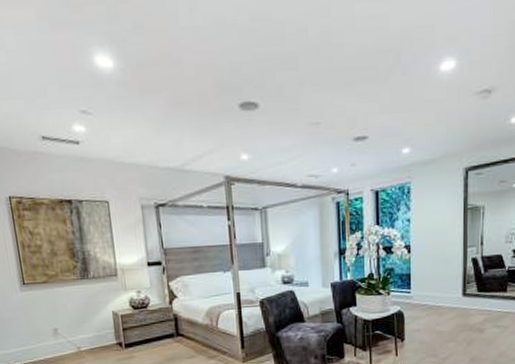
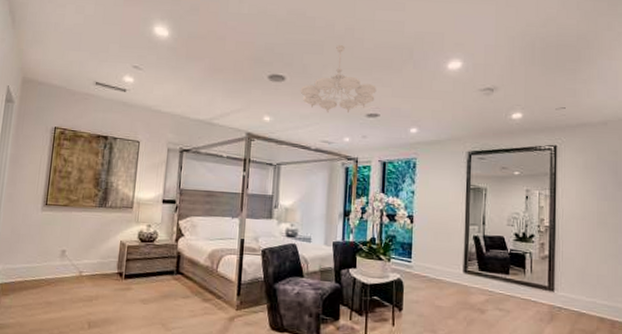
chandelier: none [277,53,362,141] -> present [300,44,377,114]

